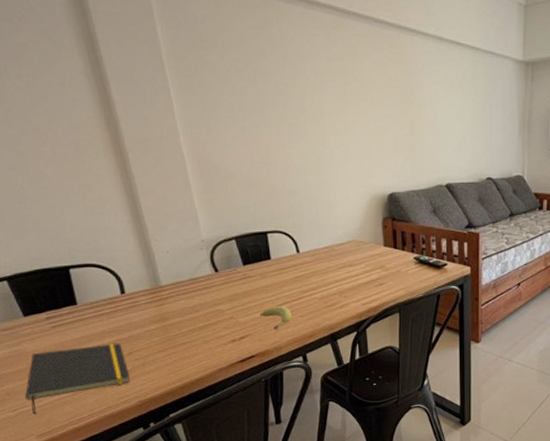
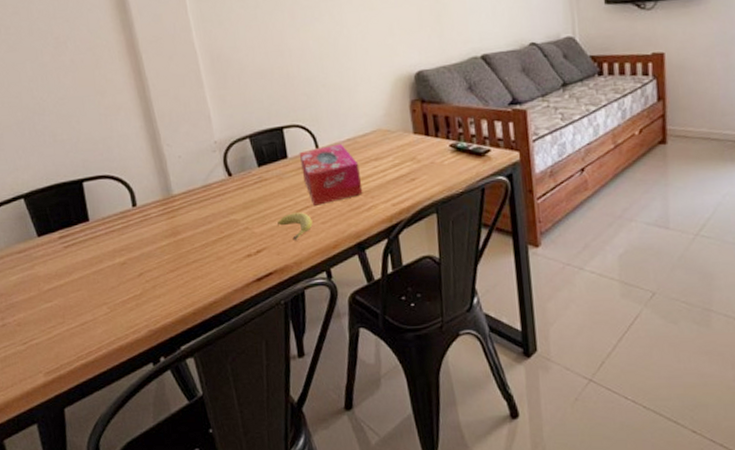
notepad: present [25,343,130,415] -> none [35,263,140,348]
tissue box: none [281,250,337,301] -> present [299,143,363,206]

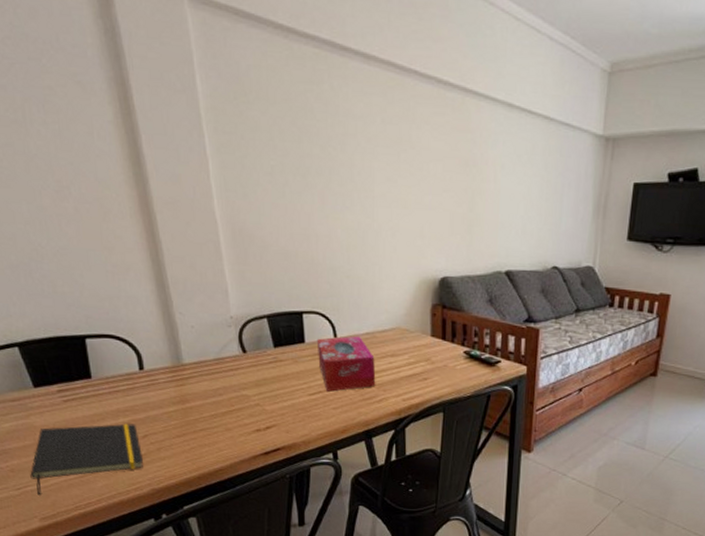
notepad: none [35,263,140,348] -> present [30,423,143,495]
fruit: present [277,212,313,241] -> none [289,396,324,422]

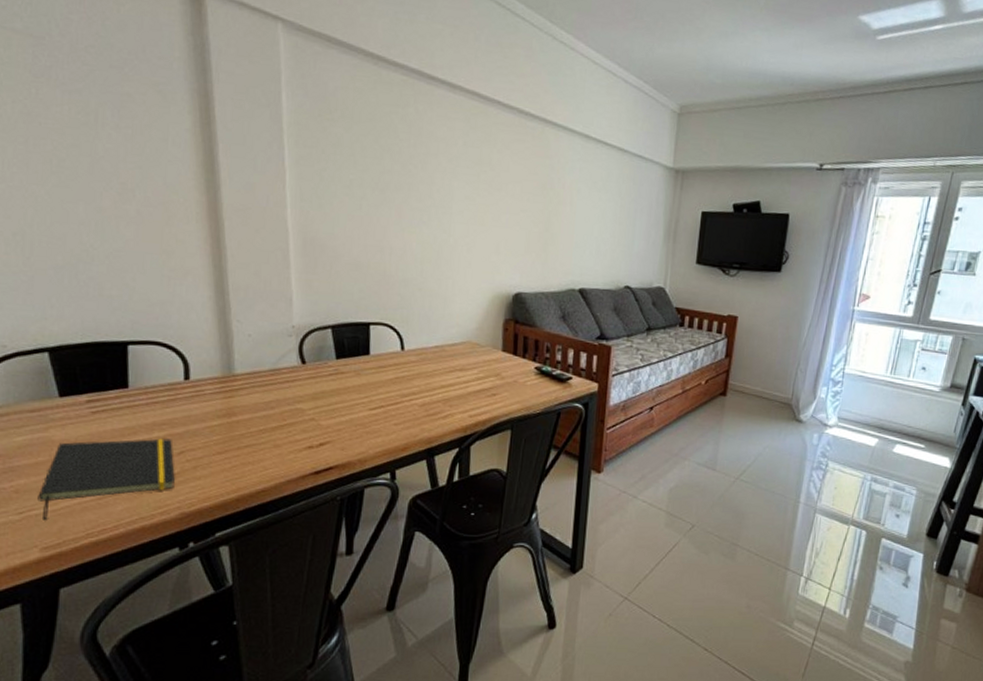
tissue box: present [316,336,376,392] -> none [382,349,443,407]

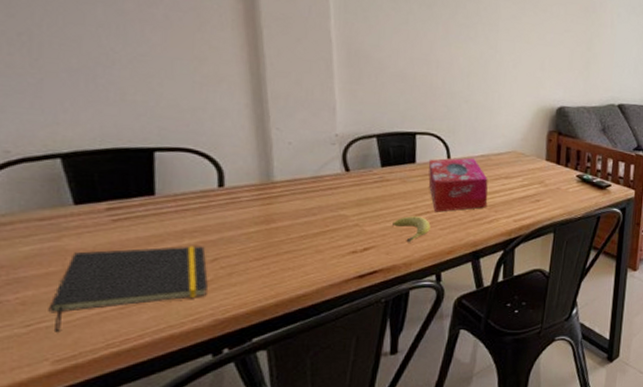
fruit: none [347,410,385,438] -> present [392,216,431,243]
tissue box: none [382,349,443,407] -> present [428,158,488,212]

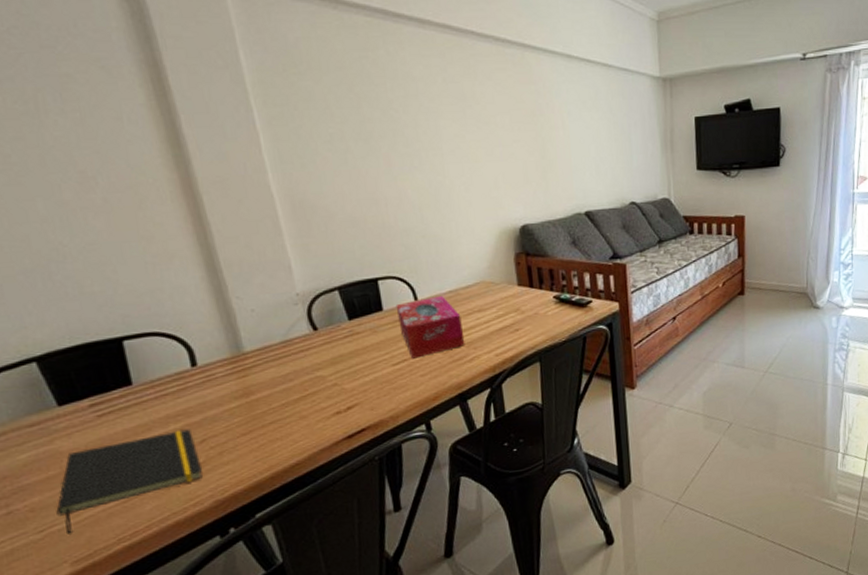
fruit: present [392,216,431,243] -> none [371,365,411,395]

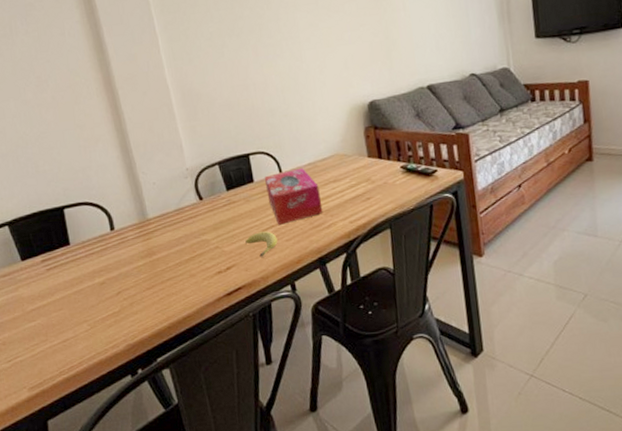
notepad: present [56,429,203,535] -> none [19,282,118,365]
fruit: none [371,365,411,395] -> present [245,231,278,257]

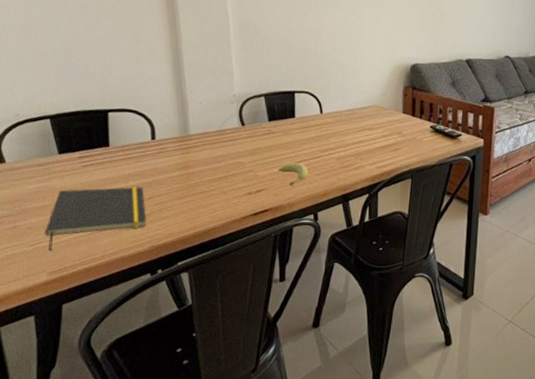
notepad: none [19,282,118,365] -> present [44,186,146,251]
tissue box: present [264,167,323,225] -> none [305,112,354,160]

